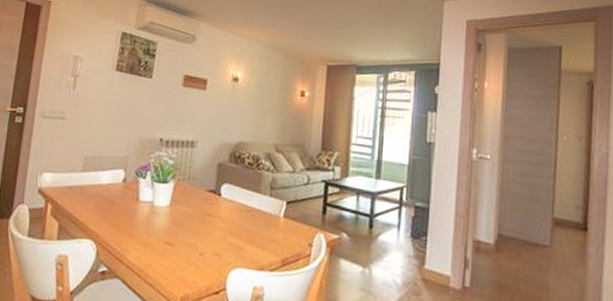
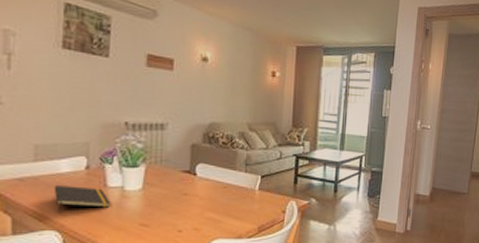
notepad: none [94,195,141,223] -> present [53,185,111,213]

